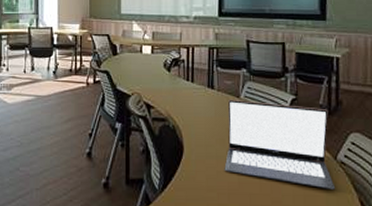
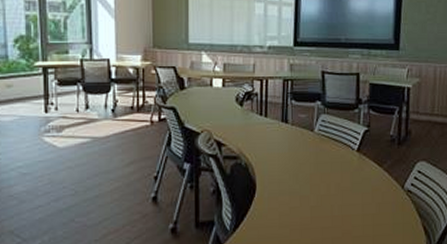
laptop: present [224,99,336,190] -> none [297,133,402,218]

